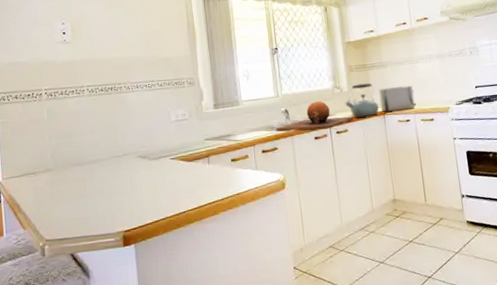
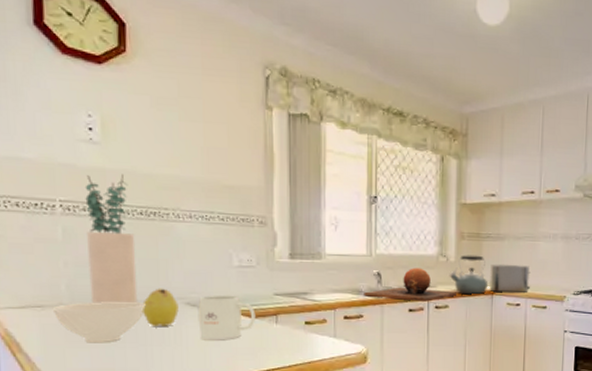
bowl: none [41,160,109,199] -> present [52,301,146,343]
vase: none [62,62,103,166] -> present [85,174,138,304]
fruit: none [106,146,133,179] -> present [141,288,179,328]
mug: none [147,145,192,185] -> present [198,295,256,341]

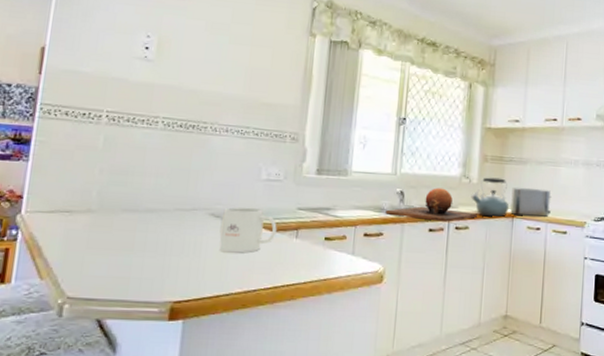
bowl: present [52,301,146,343] -> none [79,209,171,251]
vase: present [85,174,138,304] -> none [118,89,173,213]
fruit: present [141,288,179,328] -> none [166,198,203,237]

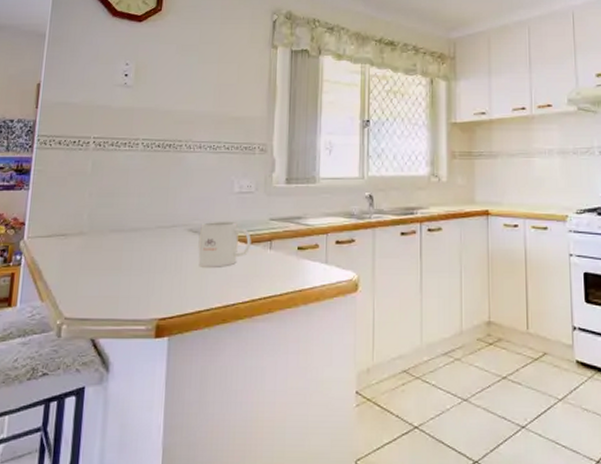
chopping board: present [385,187,477,222] -> none [356,189,449,224]
kettle: present [471,177,509,218] -> none [441,174,482,216]
toaster: present [510,186,552,218] -> none [484,182,528,214]

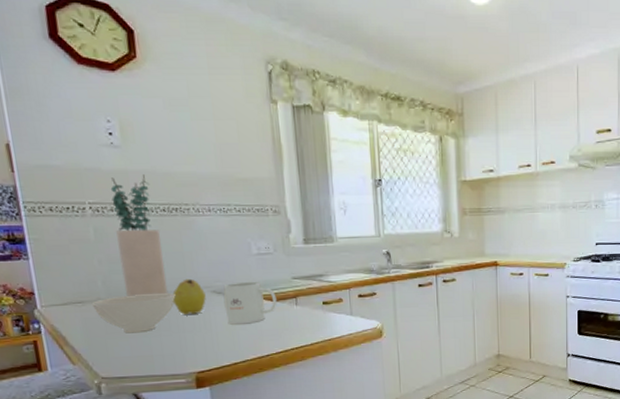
bowl: none [73,228,153,271] -> present [91,292,176,334]
vase: none [106,112,151,231] -> present [110,174,168,296]
fruit: none [149,215,182,255] -> present [172,278,206,316]

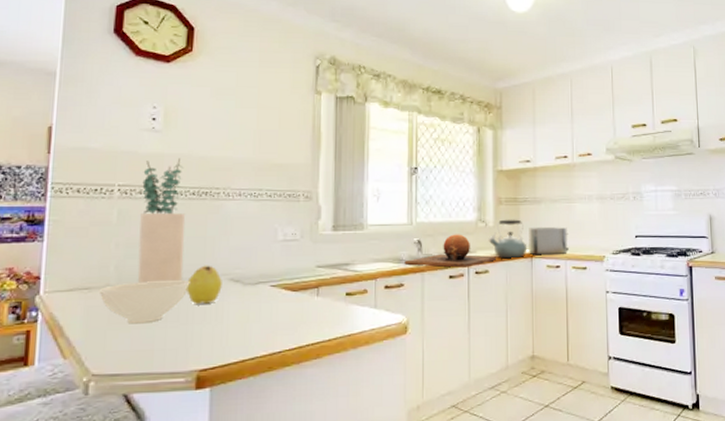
mug: present [223,281,277,325] -> none [240,269,297,316]
chopping board: none [375,245,462,277] -> present [404,234,496,268]
kettle: none [454,229,491,268] -> present [488,219,526,259]
toaster: none [493,235,532,264] -> present [528,226,569,256]

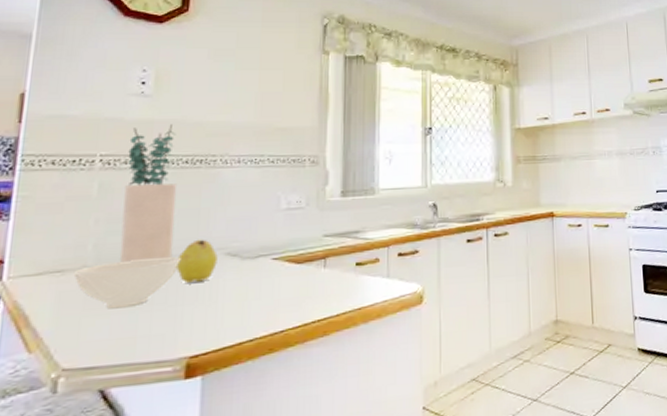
chopping board: present [404,234,496,268] -> none [419,195,516,231]
kettle: present [488,219,526,259] -> none [507,178,547,220]
toaster: present [528,226,569,256] -> none [548,183,590,215]

